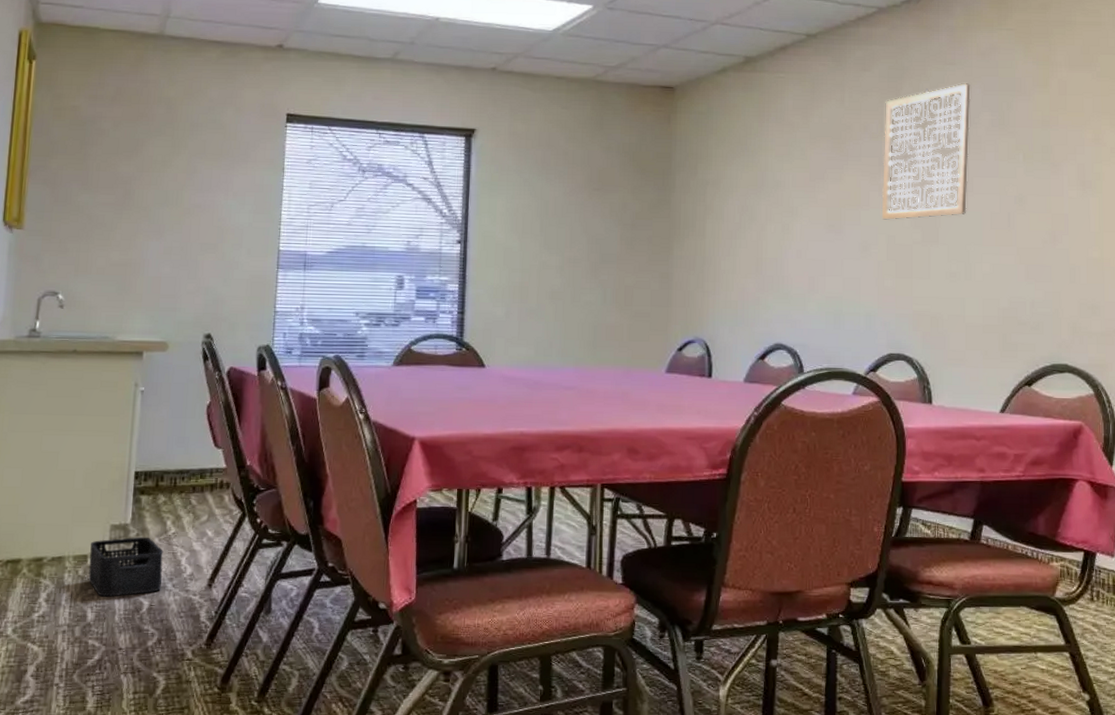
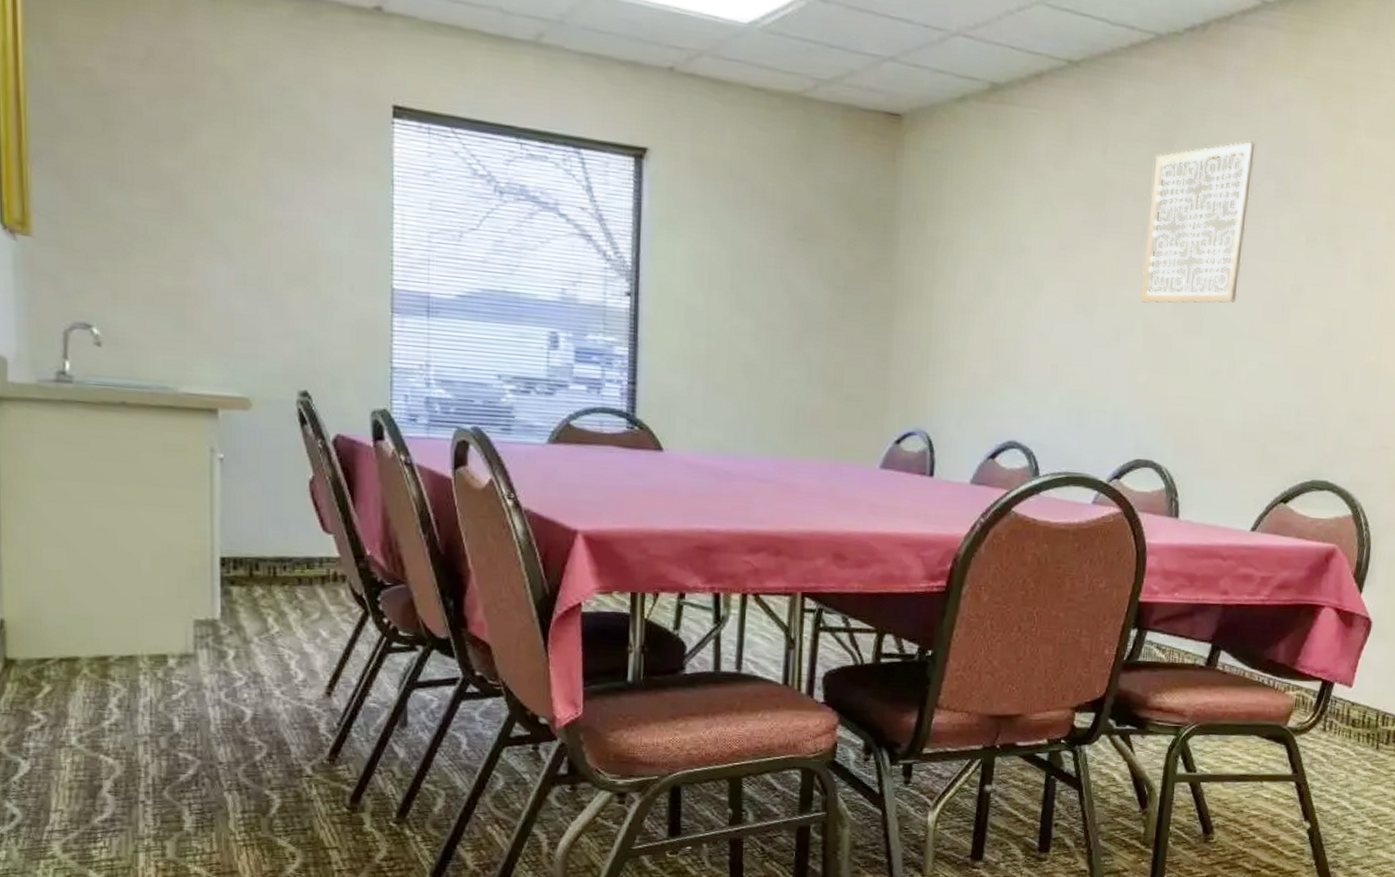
storage bin: present [88,536,163,597] -> none [170,635,266,704]

